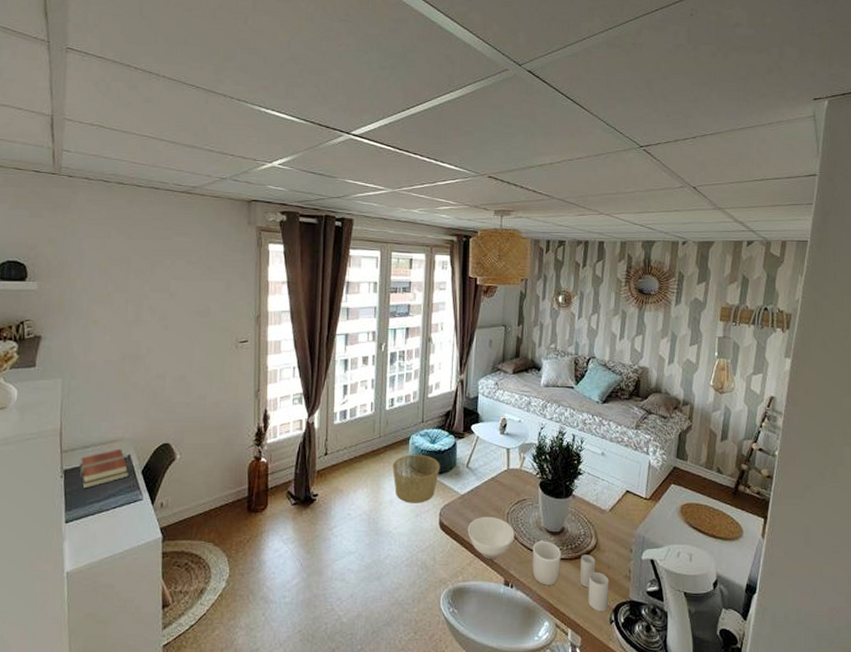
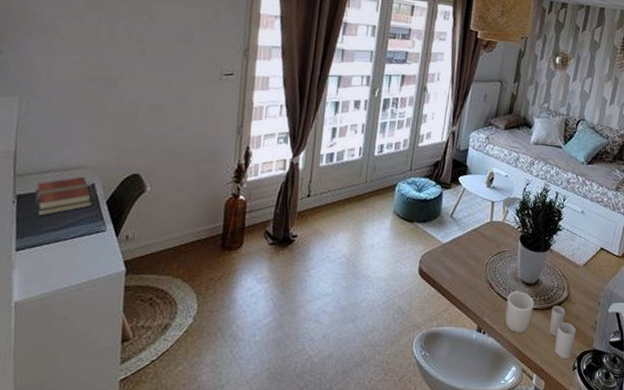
basket: present [392,455,440,503] -> none [376,201,425,250]
bowl: present [467,516,515,560] -> none [445,265,492,307]

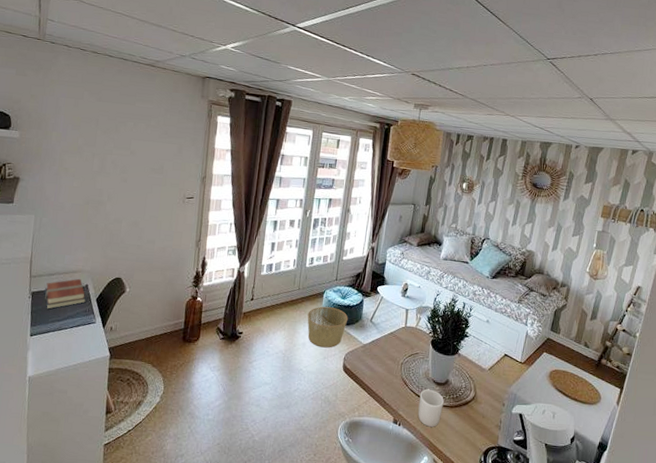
basket: none [376,201,425,250] -> present [307,306,348,348]
cup: present [548,305,576,359] -> none [457,404,483,453]

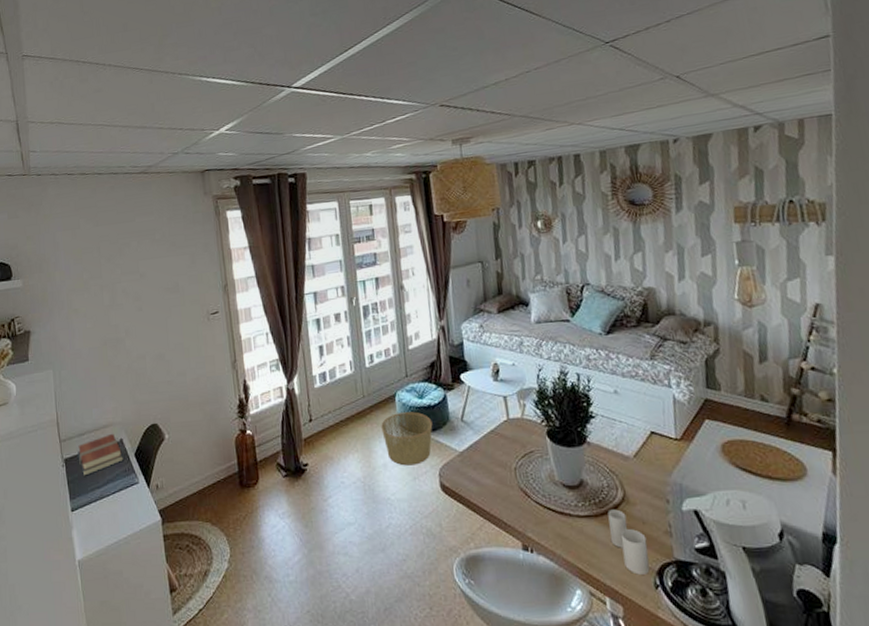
mug: present [418,388,444,427] -> none [549,495,586,548]
cup: none [457,404,483,453] -> present [607,509,650,575]

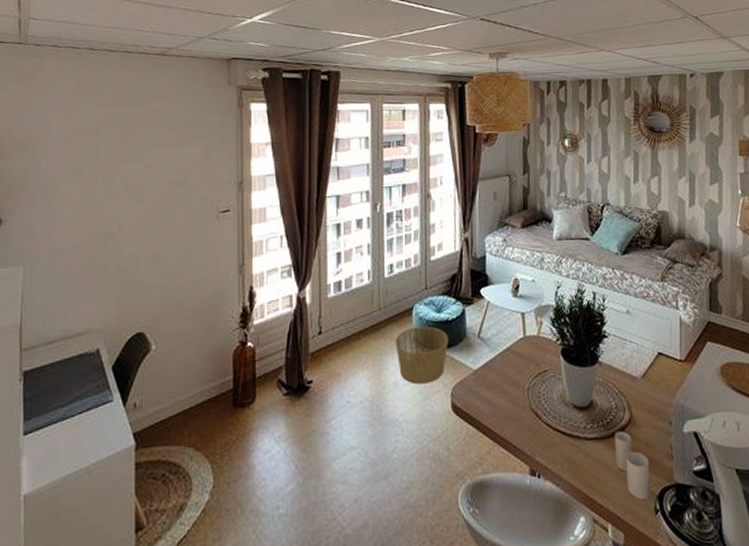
books: present [77,433,125,476] -> none [40,342,99,393]

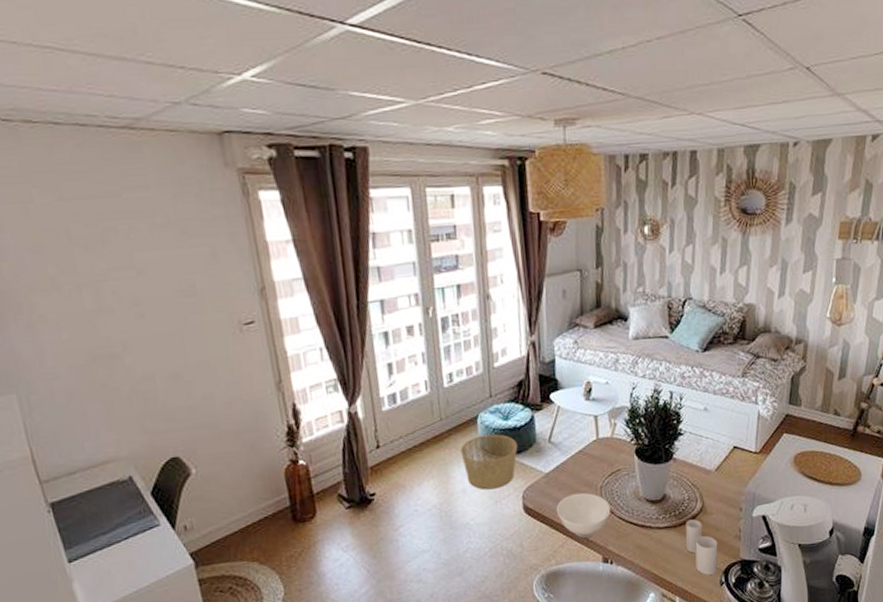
bowl: none [483,393,538,446] -> present [556,492,611,539]

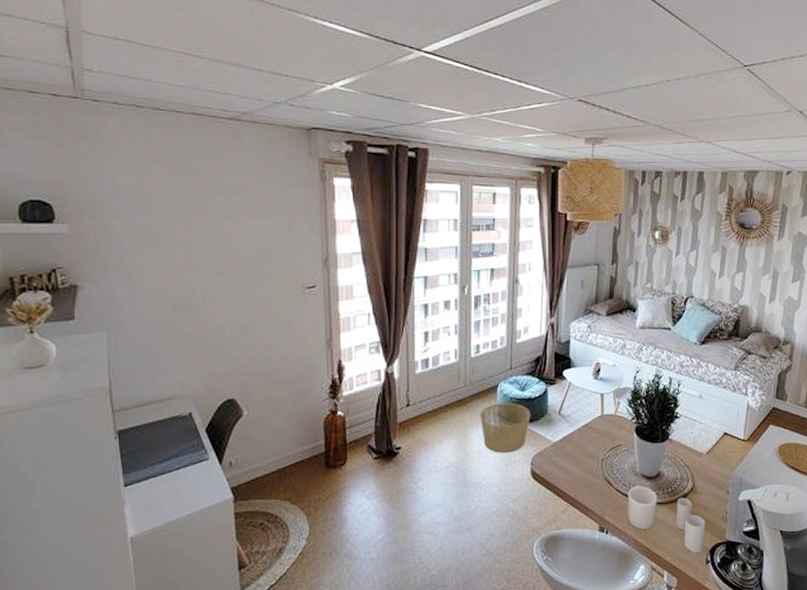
bowl: present [556,492,611,539] -> none [560,463,610,507]
mug: none [631,509,664,557] -> present [628,484,657,530]

